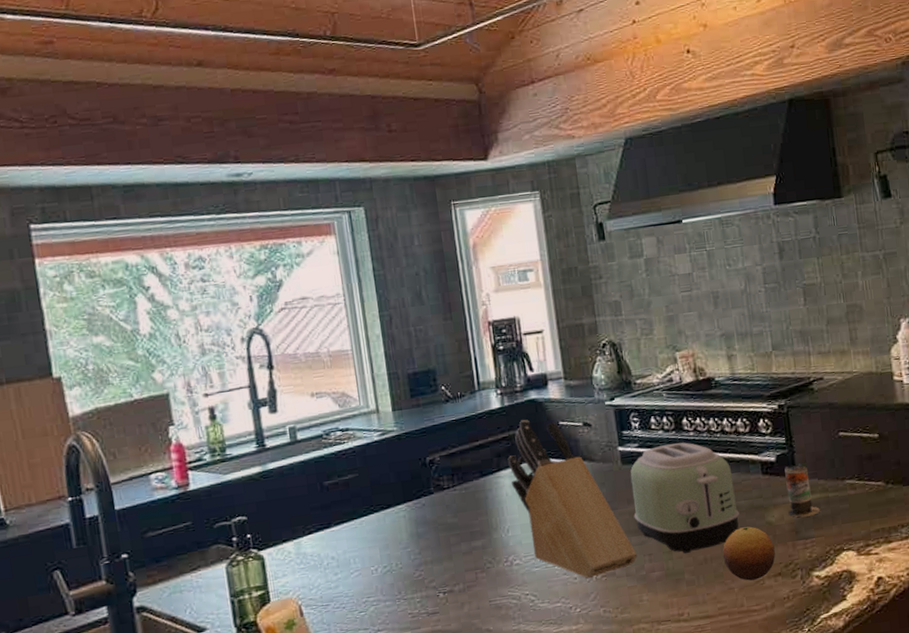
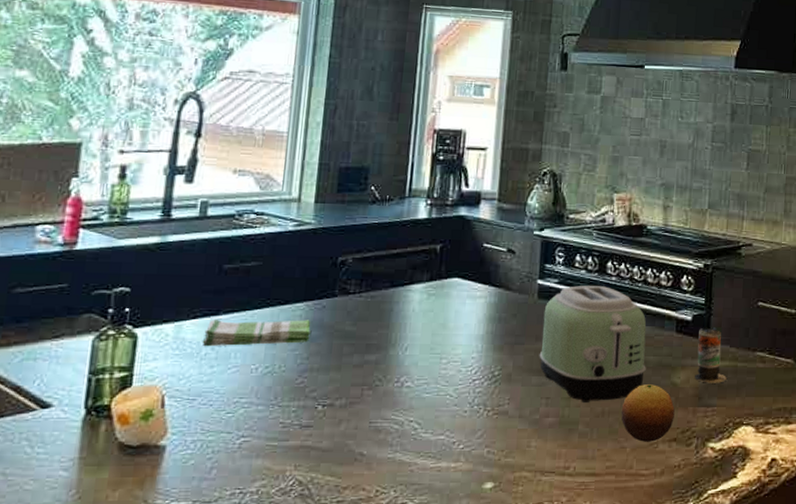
dish towel: none [321,519,418,558] -> present [201,320,311,347]
knife block: present [508,420,637,579] -> none [421,235,535,414]

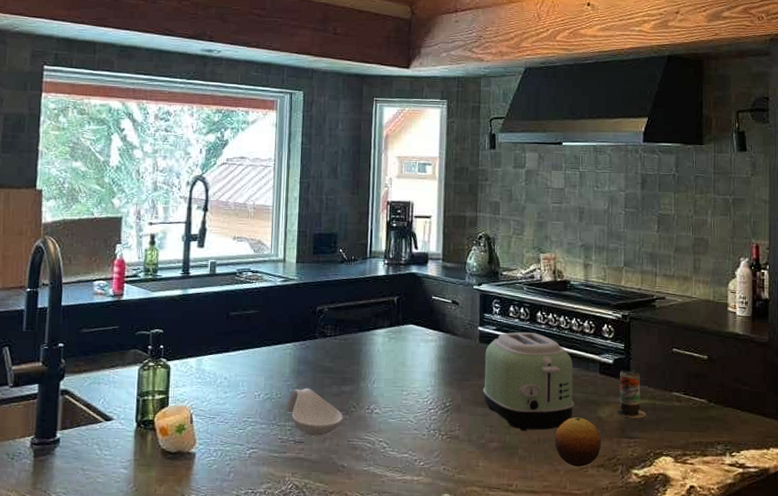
dish towel: present [201,320,311,347] -> none [217,355,298,377]
spoon rest: none [290,358,365,418] -> present [285,388,343,436]

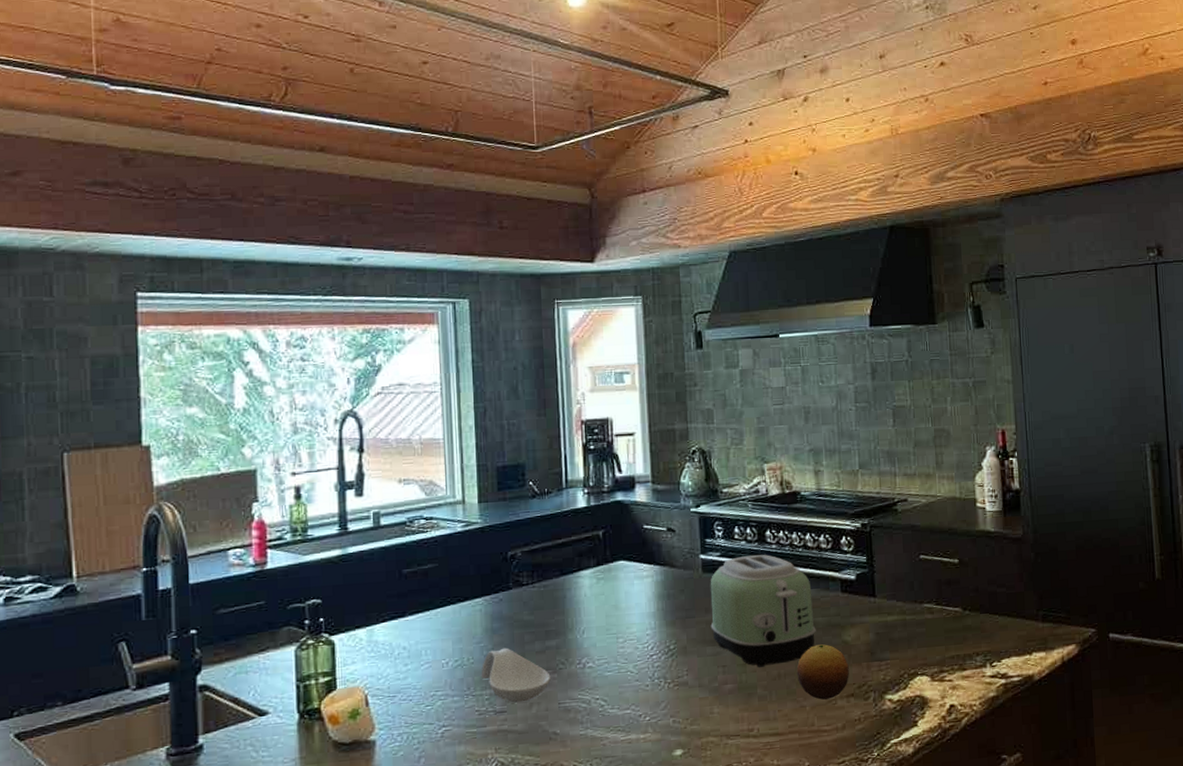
can: present [618,370,646,419] -> none [864,584,897,639]

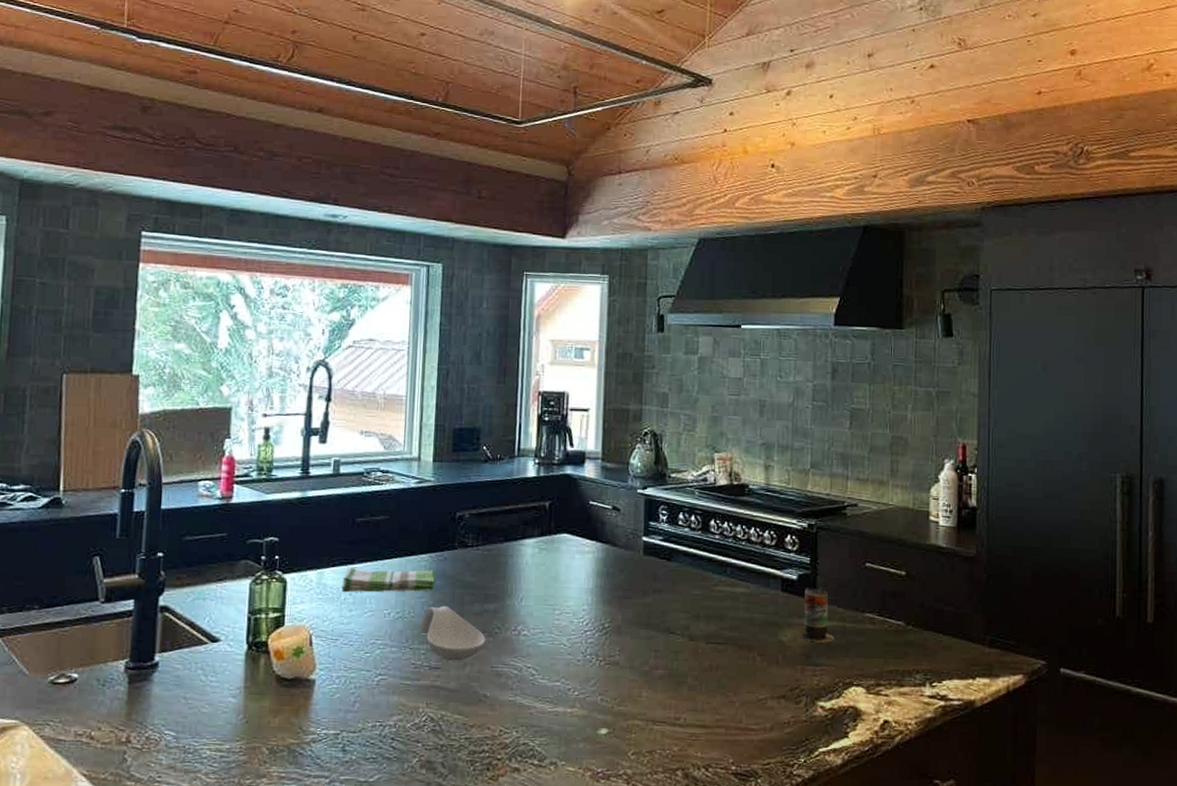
dish towel: none [393,613,492,648] -> present [341,568,435,593]
toaster: present [710,554,816,667] -> none [646,543,752,657]
fruit: present [796,644,849,700] -> none [729,641,783,698]
can: none [864,584,897,639] -> present [802,587,835,643]

